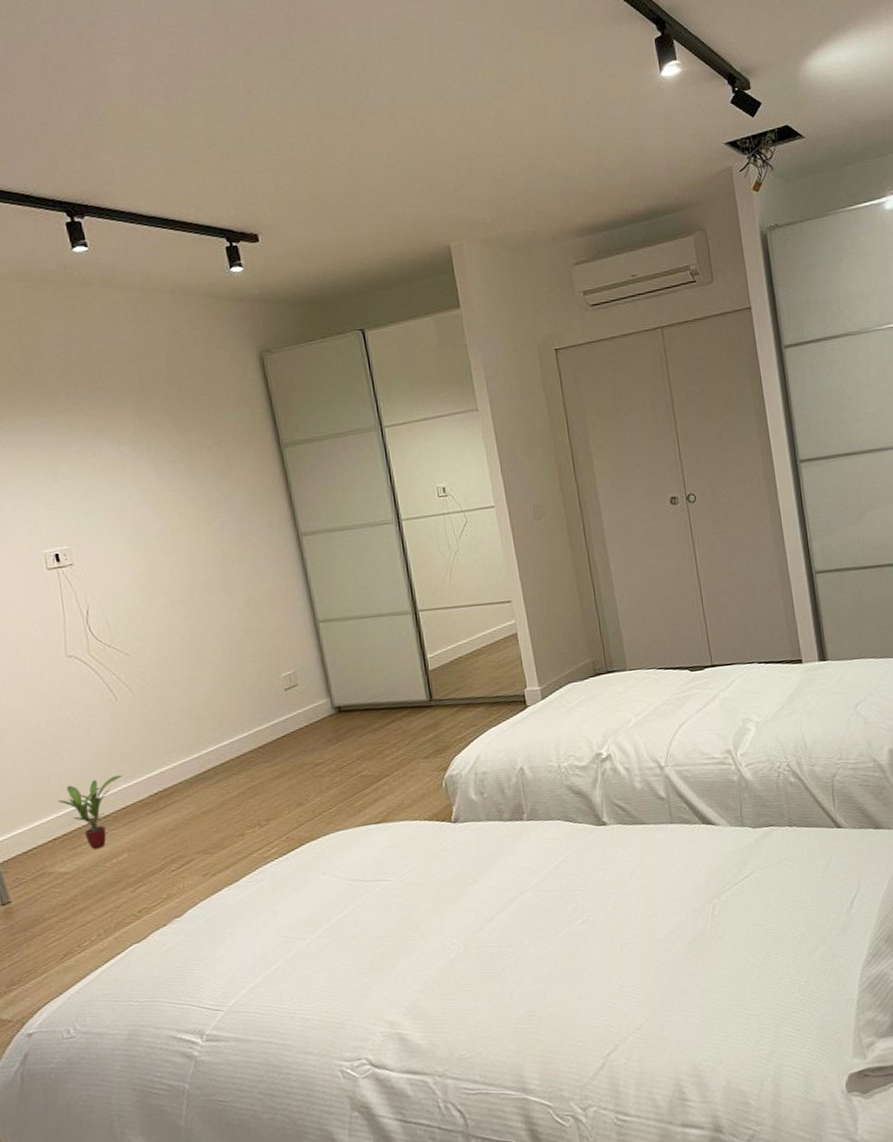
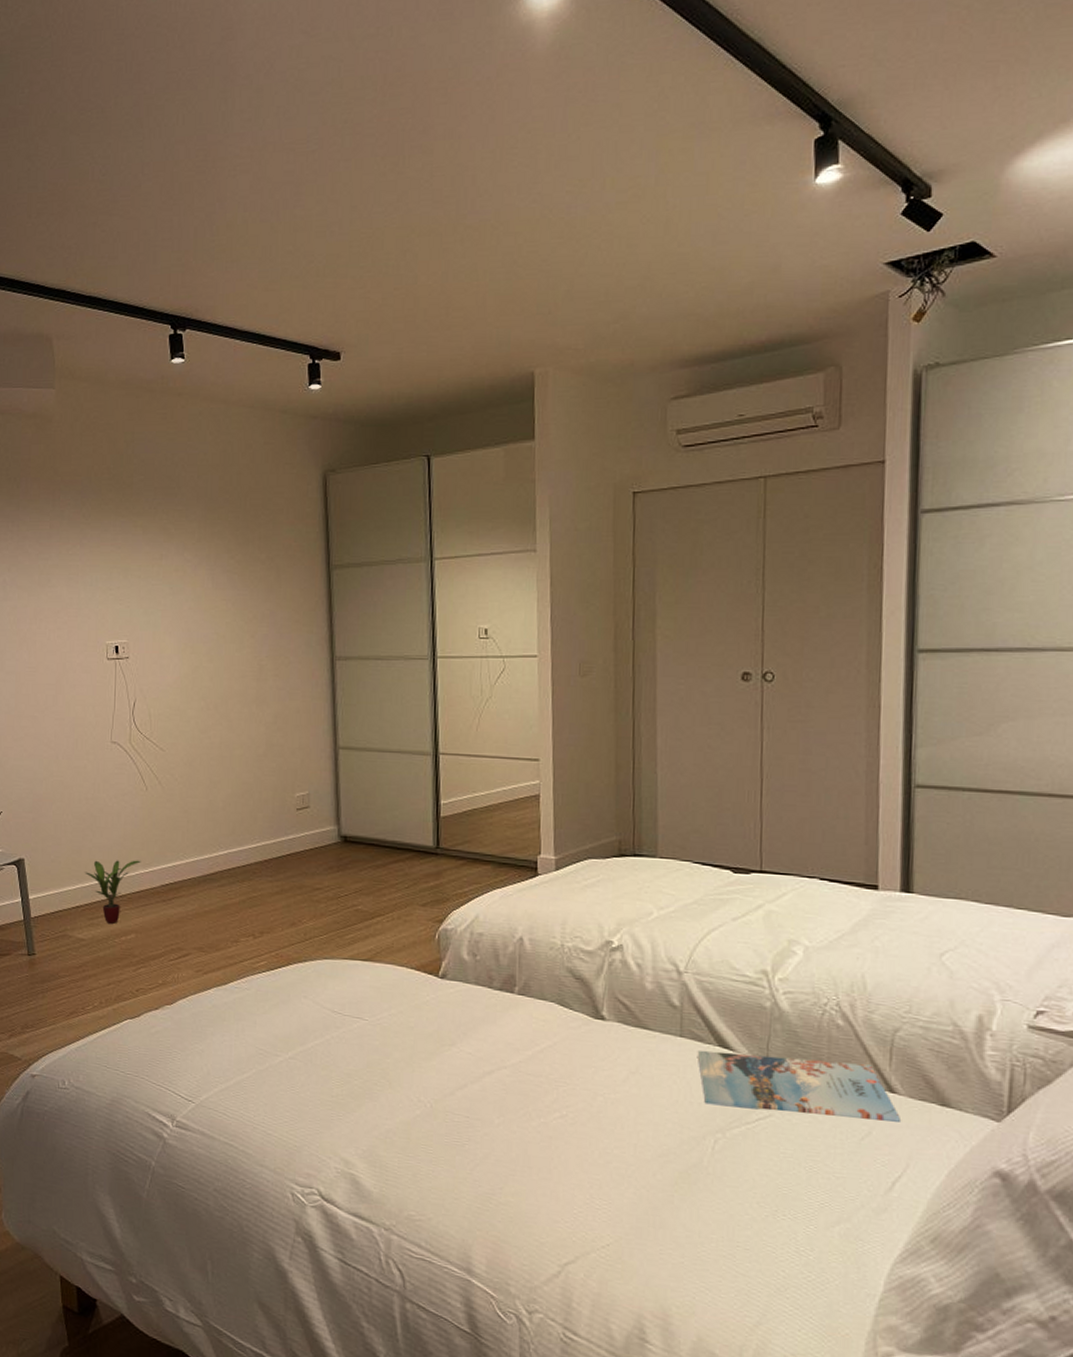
magazine: none [686,809,848,877] -> present [697,1049,900,1122]

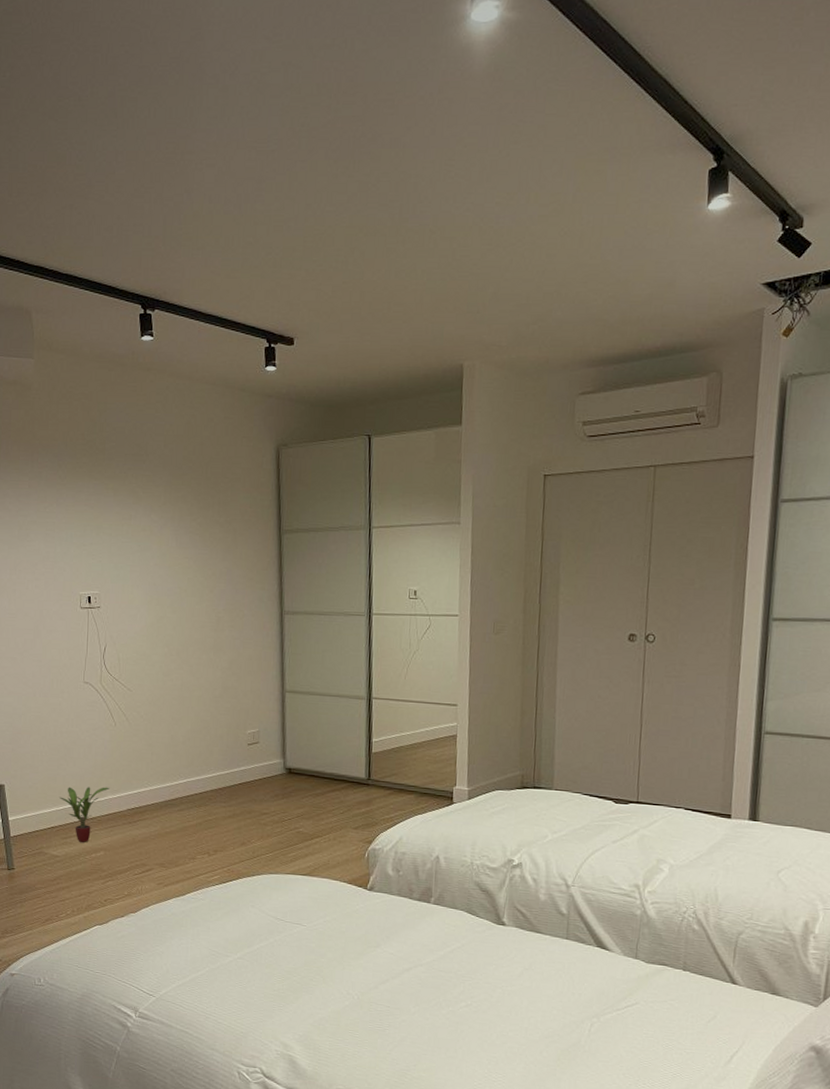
magazine: present [697,1049,900,1122] -> none [579,950,740,1008]

